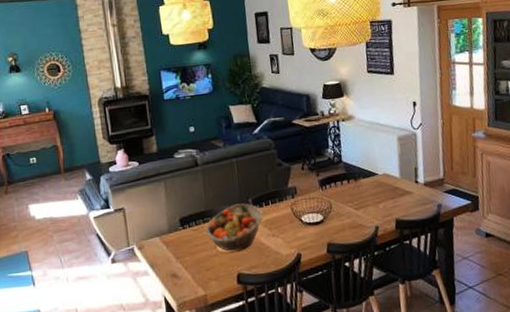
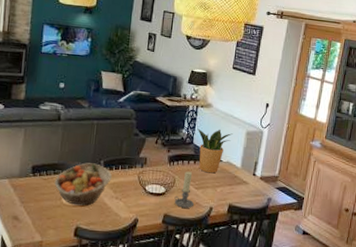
candle holder: none [334,192,357,233] -> present [174,171,194,208]
potted plant: none [342,140,383,191] -> present [197,128,233,174]

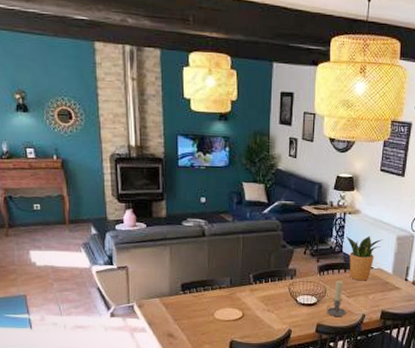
fruit basket: present [54,163,112,206] -> none [205,277,262,320]

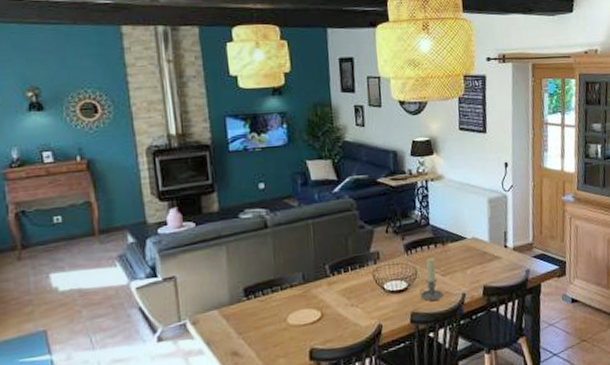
potted plant: present [345,235,383,281] -> none [431,202,473,256]

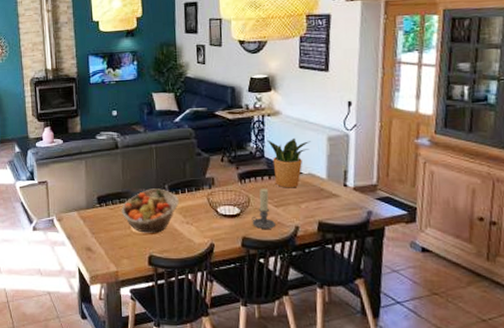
fruit basket: none [274,270,342,324] -> present [121,188,179,233]
potted plant: none [431,202,473,256] -> present [266,137,311,188]

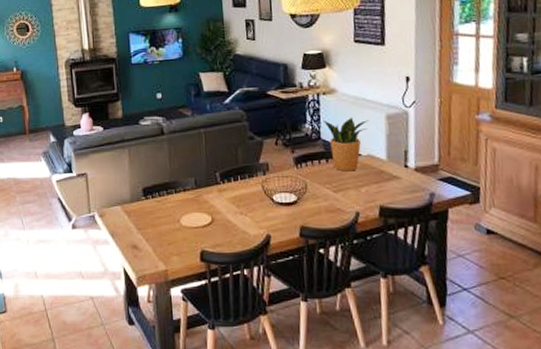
fruit basket: present [121,188,179,233] -> none [169,177,232,226]
candle holder: present [252,189,275,229] -> none [309,173,335,216]

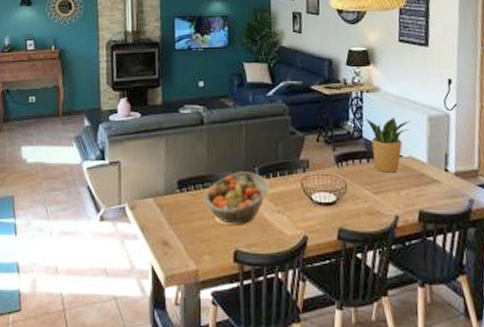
fruit basket: none [169,177,232,226] -> present [204,171,270,224]

